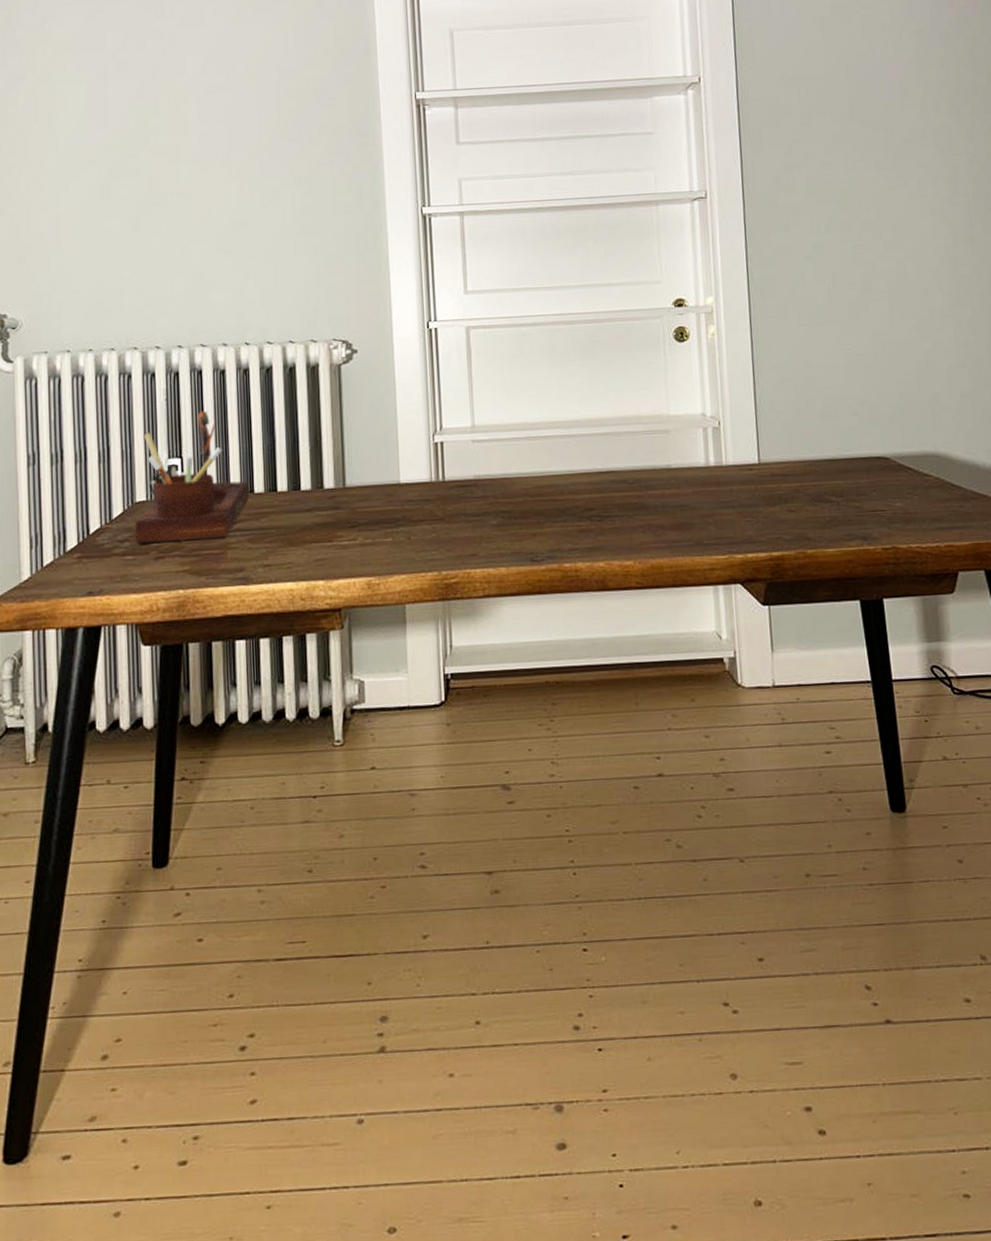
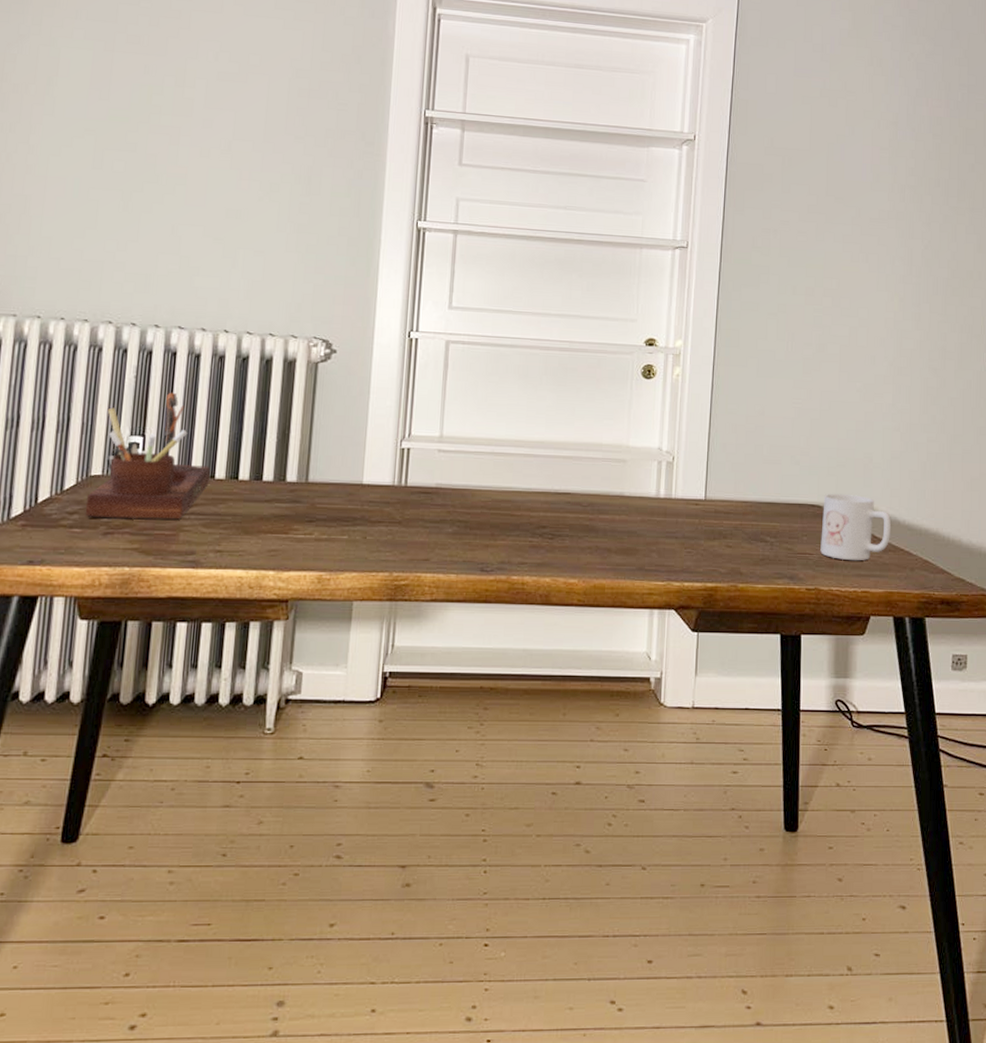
mug: none [890,441,971,514] -> present [820,493,891,561]

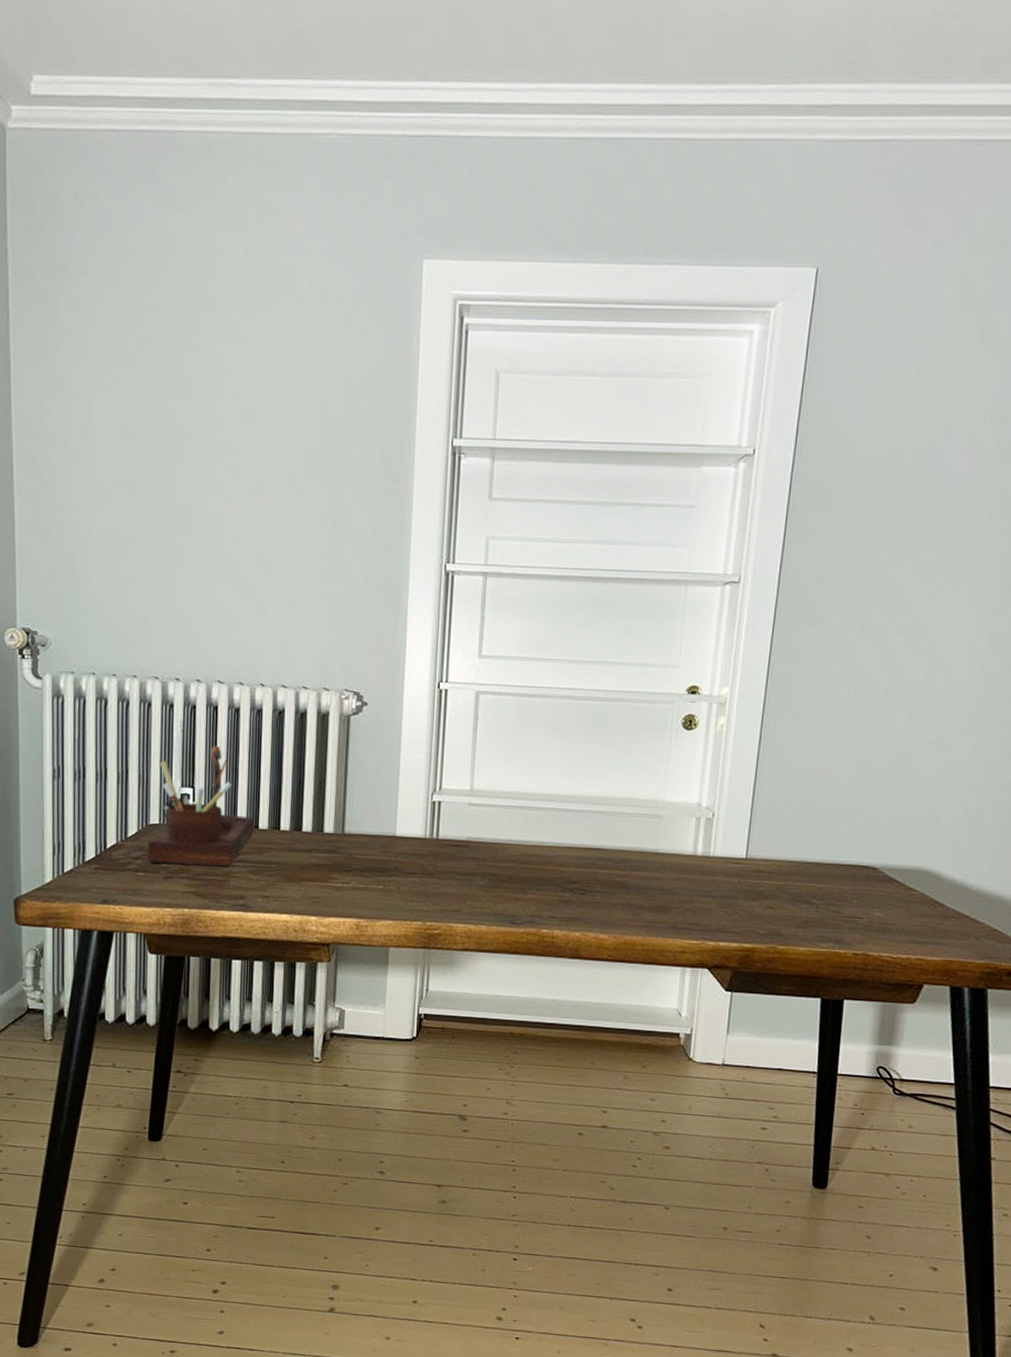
mug: present [820,493,891,561] -> none [872,854,957,927]

